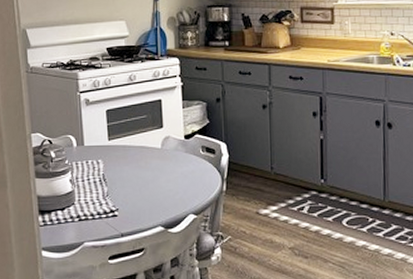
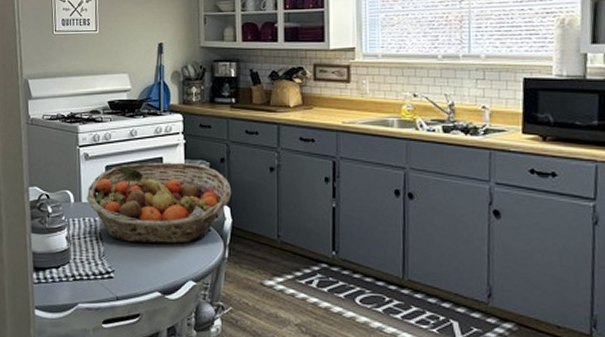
fruit basket: none [88,103,228,182] -> present [86,162,232,244]

